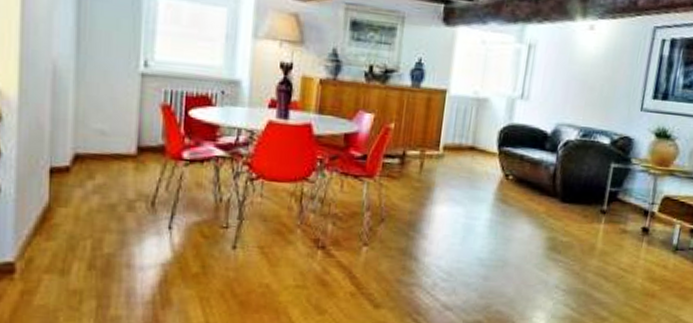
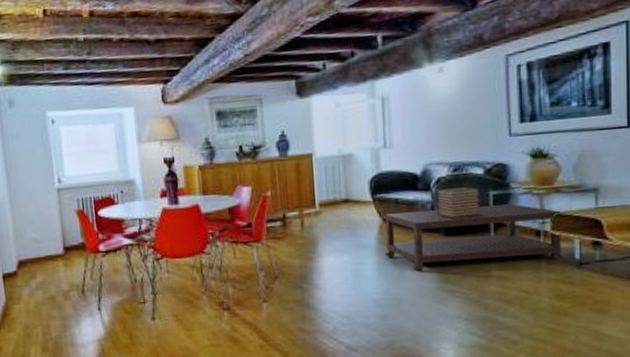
coffee table: none [499,170,670,244] -> present [384,204,565,271]
book stack: none [557,153,604,186] -> present [435,187,481,218]

